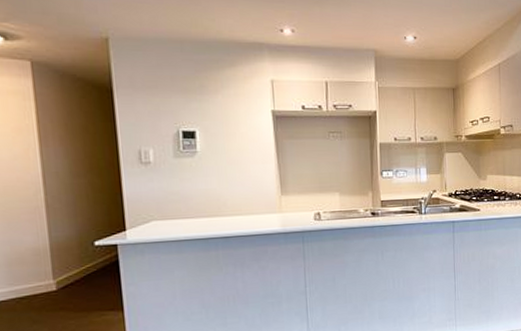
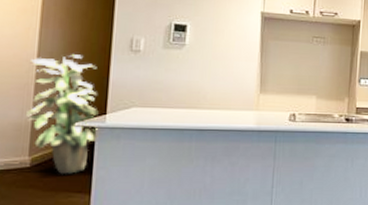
indoor plant: none [35,172,122,295] -> present [26,54,99,175]

